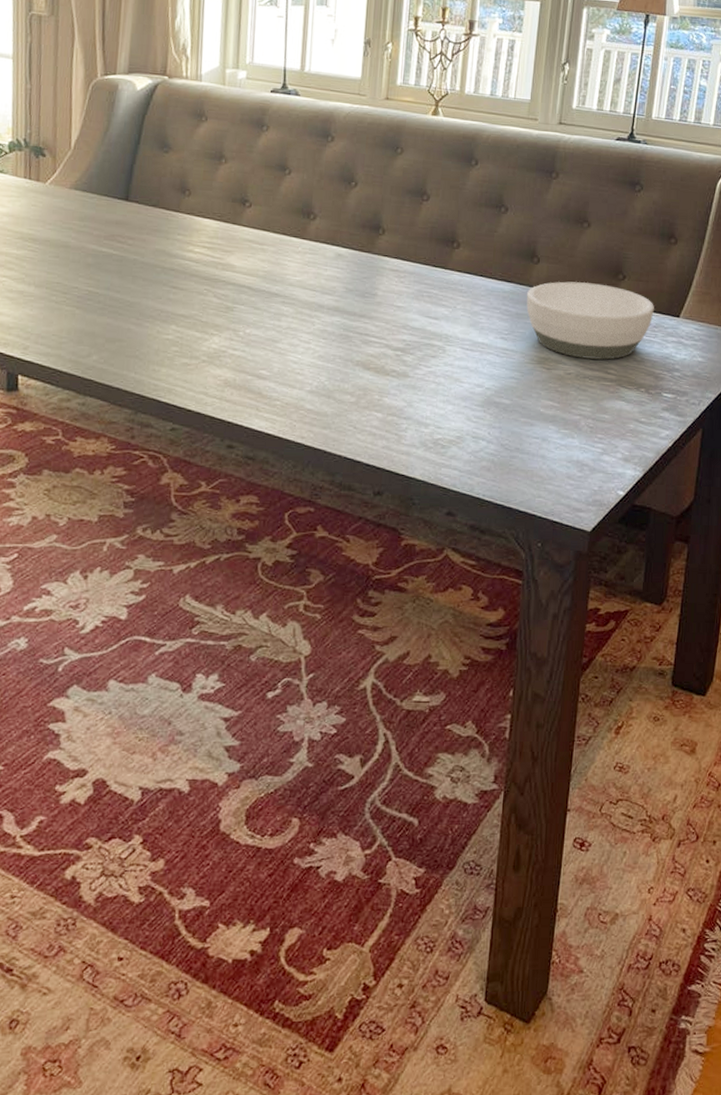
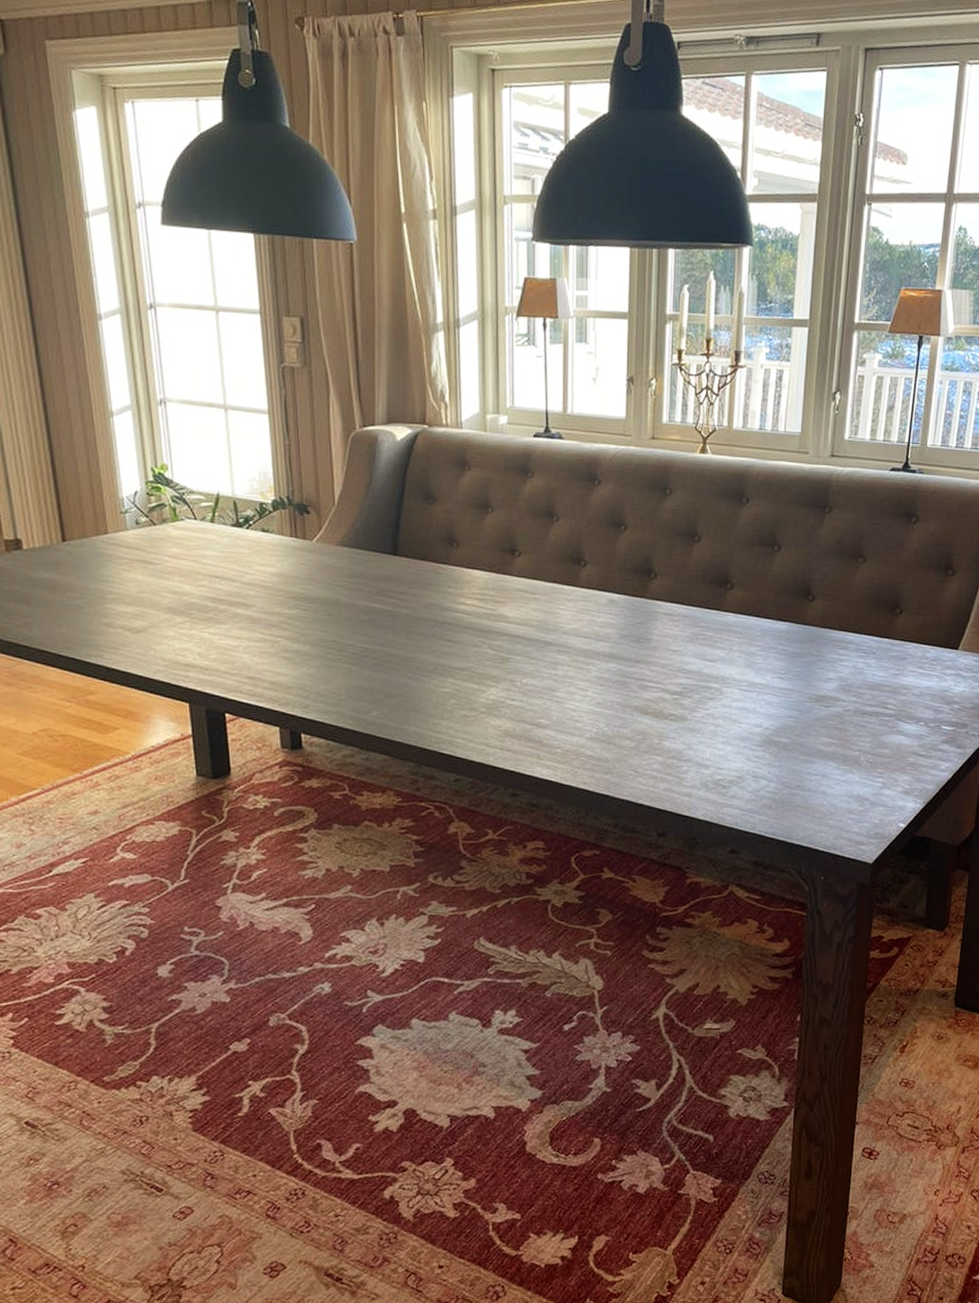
bowl: present [526,281,654,360] -> none [802,618,932,695]

